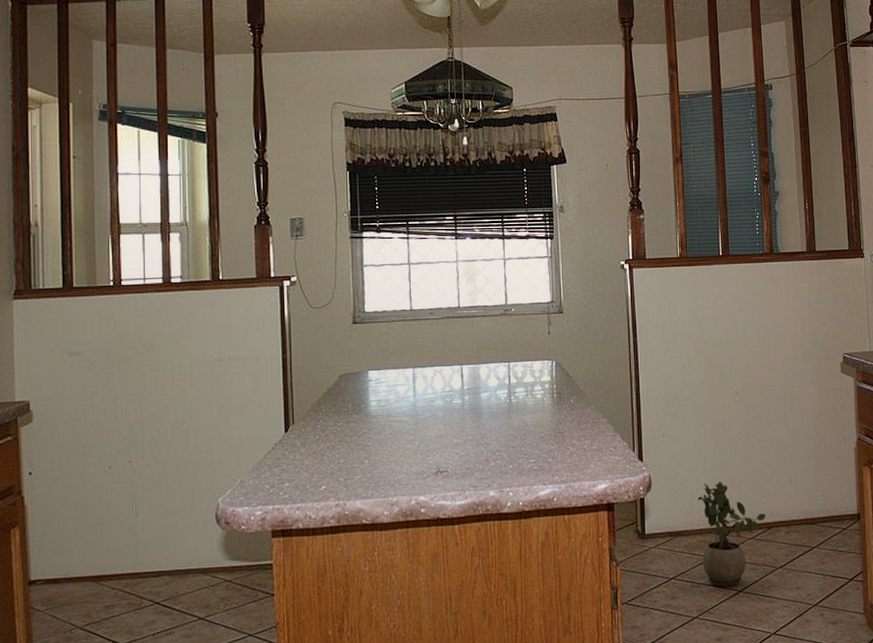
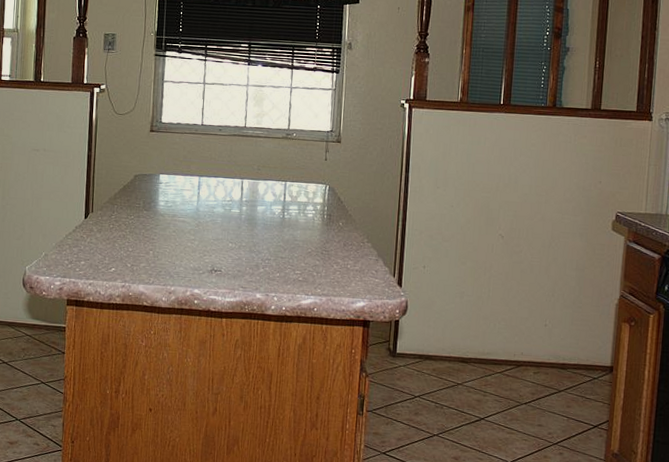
potted plant: present [697,482,766,587] -> none [448,315,516,413]

